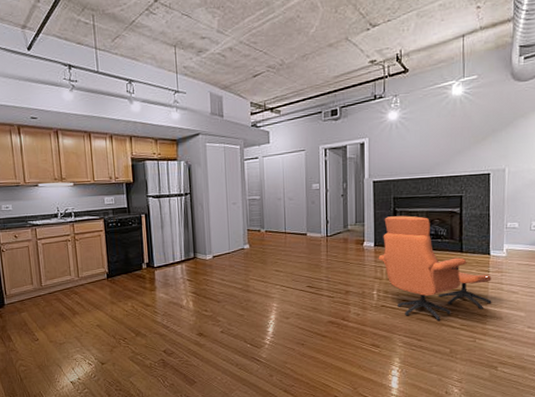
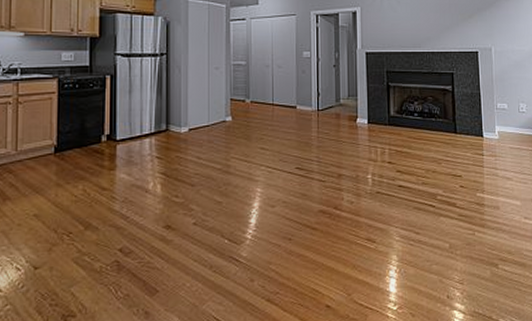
armchair: present [378,215,492,320] -> none [372,91,488,210]

